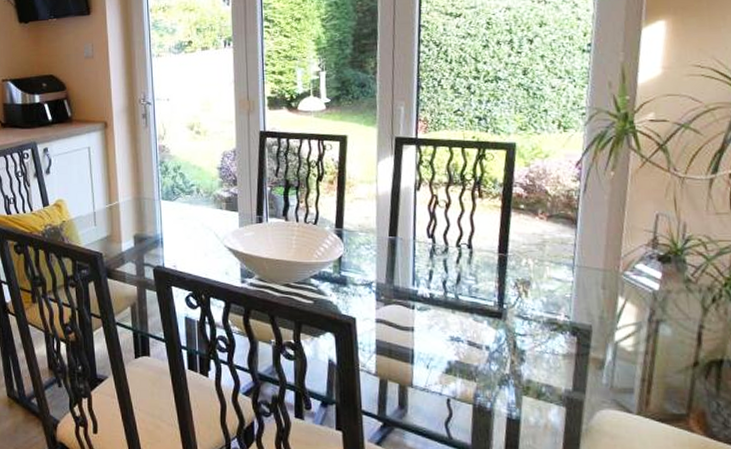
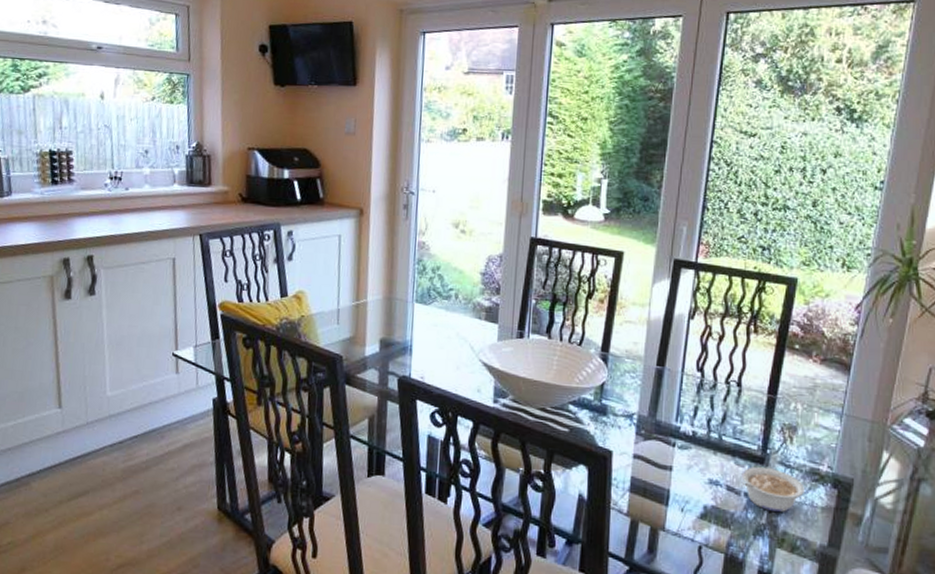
legume: none [481,320,544,363] -> present [741,466,804,513]

